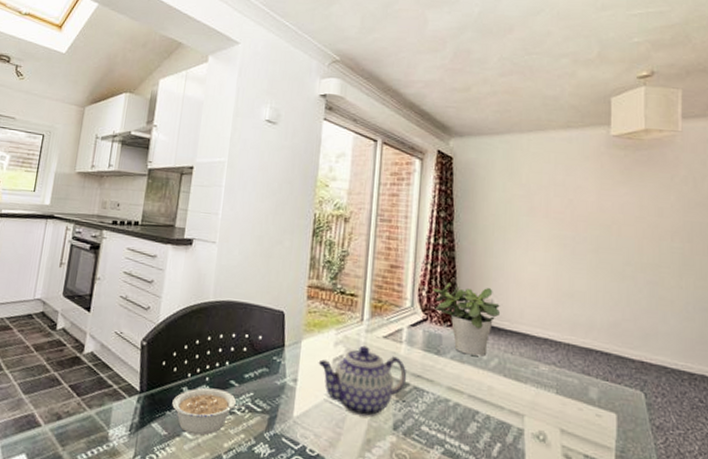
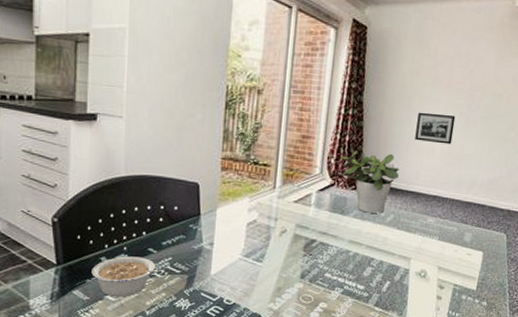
teapot: present [318,345,407,418] -> none [233,210,314,270]
picture frame: none [514,243,559,280] -> present [415,112,456,145]

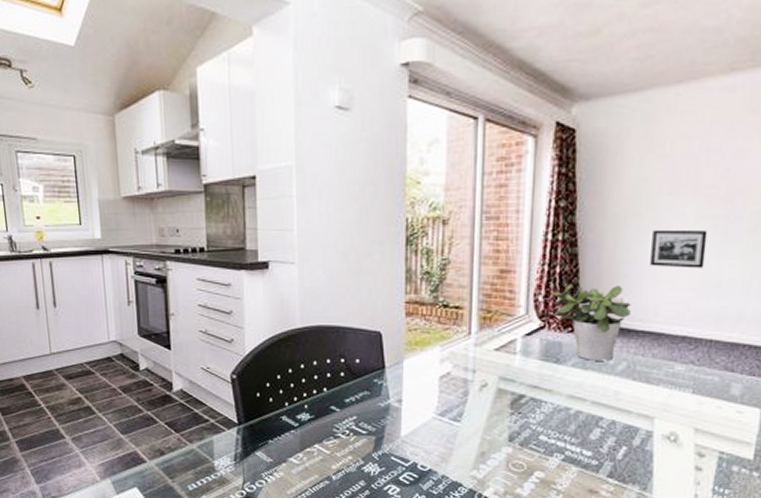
legume: present [91,256,165,297] -> none [273,415,349,460]

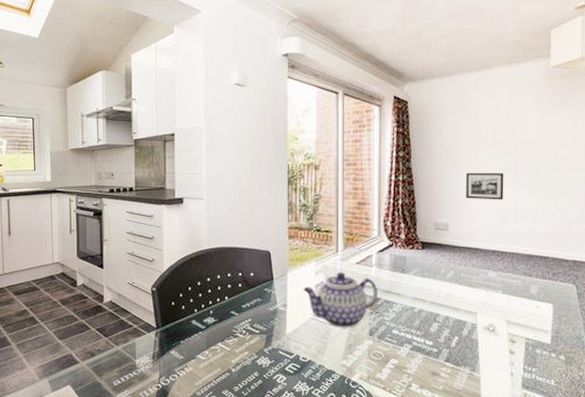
teapot: none [423,360,523,431] -> present [303,272,378,328]
potted plant: present [551,284,632,361] -> none [396,212,455,270]

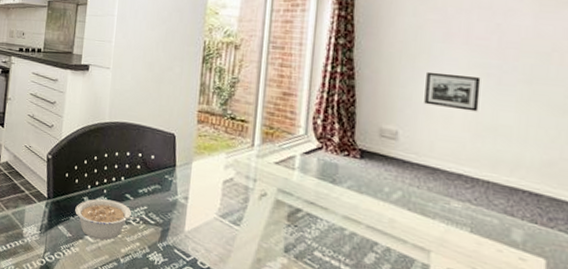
legume: none [185,319,246,356] -> present [75,198,140,240]
teapot: present [303,272,378,328] -> none [208,170,300,239]

